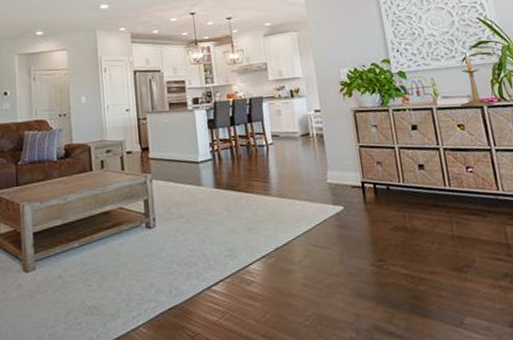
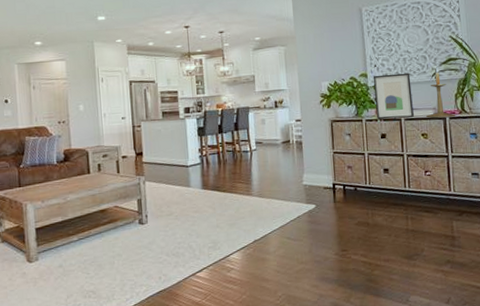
picture frame: none [397,57,447,109] -> present [374,73,414,120]

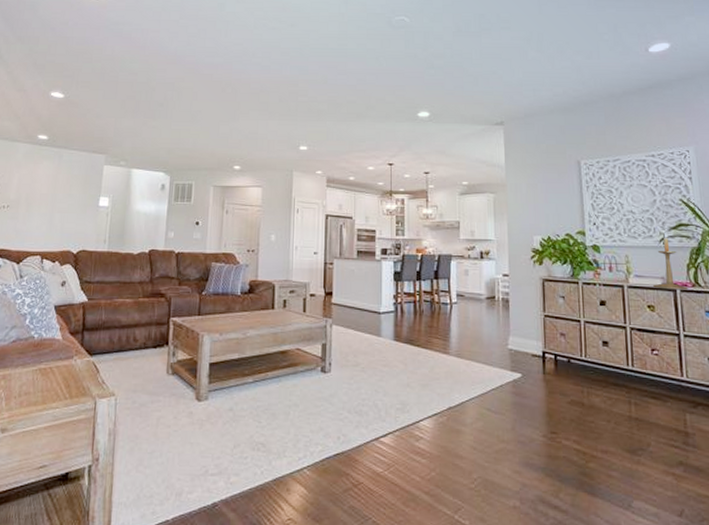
picture frame: present [374,73,414,120] -> none [592,234,639,286]

